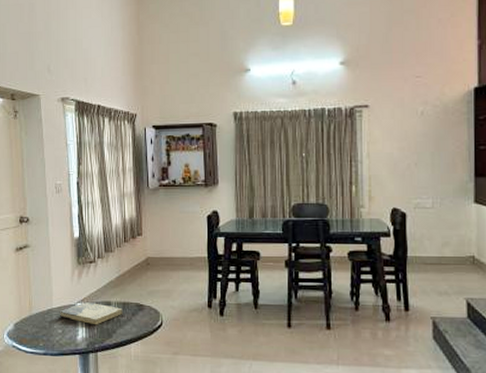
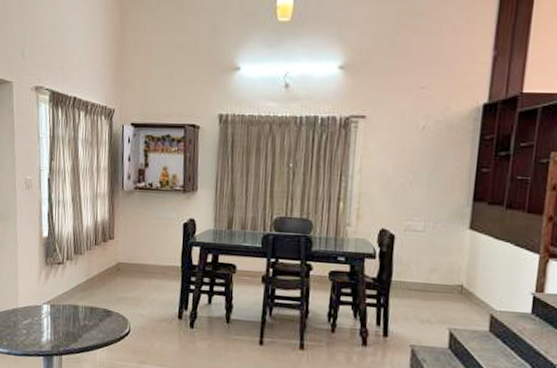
book: present [59,302,123,325] -> none [24,304,90,329]

